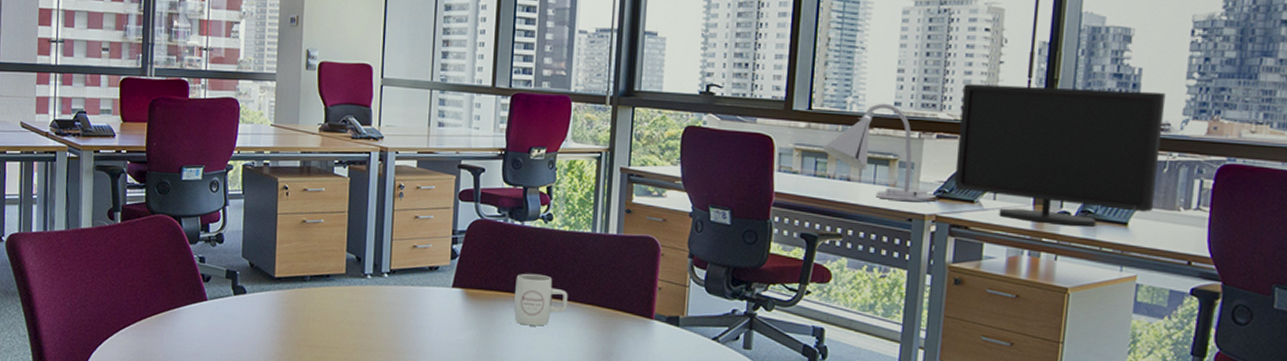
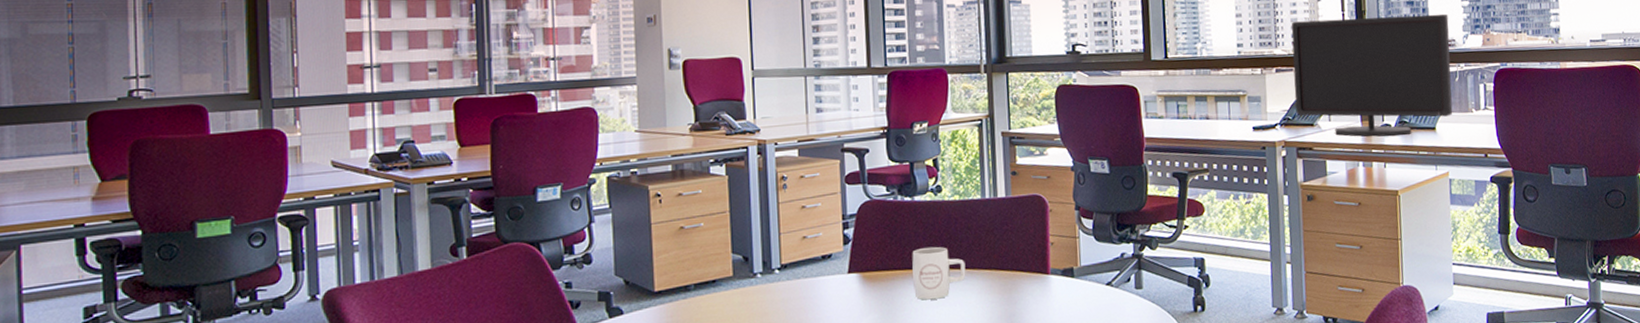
table lamp: present [822,103,941,202] -> none [1181,45,1286,133]

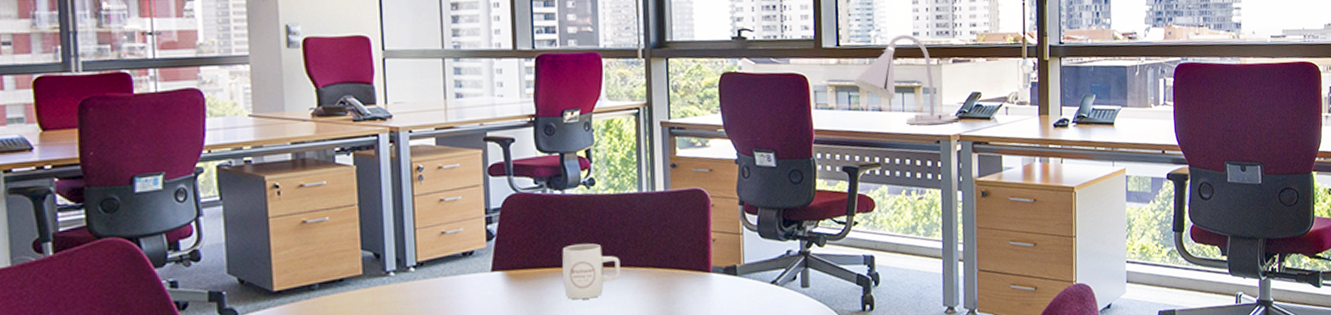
table lamp: none [1181,45,1286,133] -> present [853,34,962,125]
monitor: present [1291,13,1453,137] -> none [969,5,1132,132]

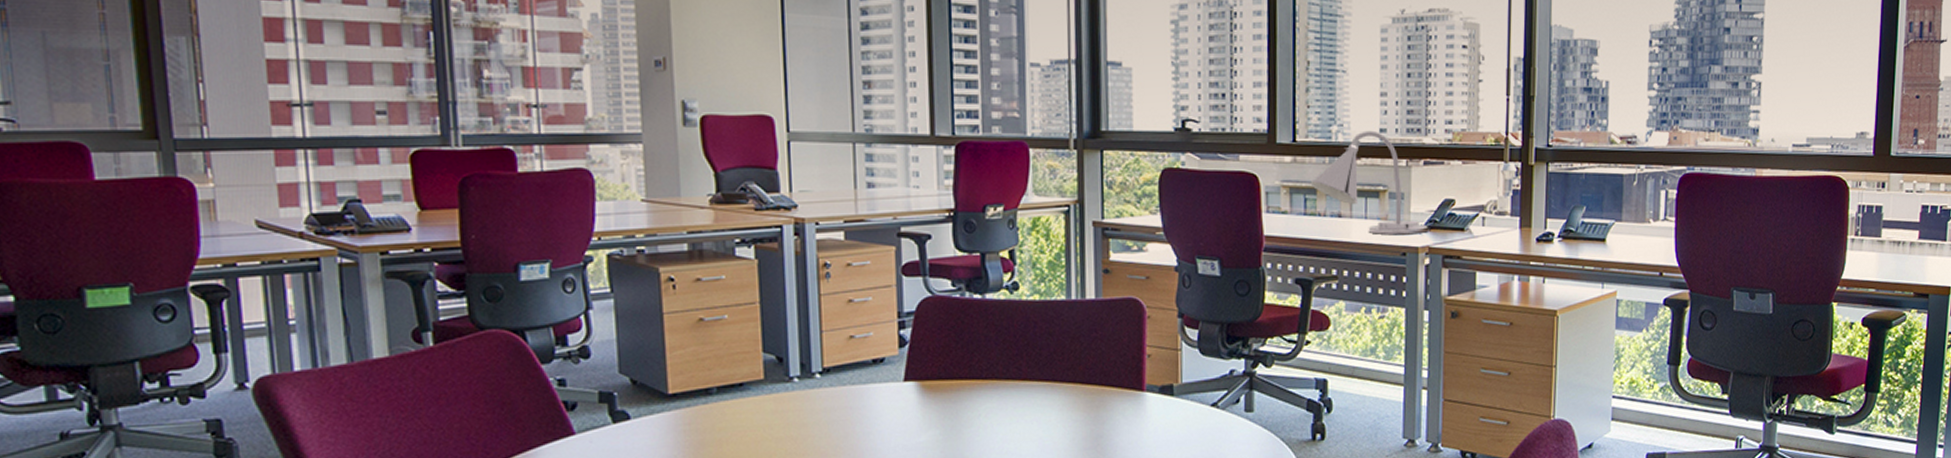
mug: present [561,243,621,300] -> none [980,353,1046,416]

